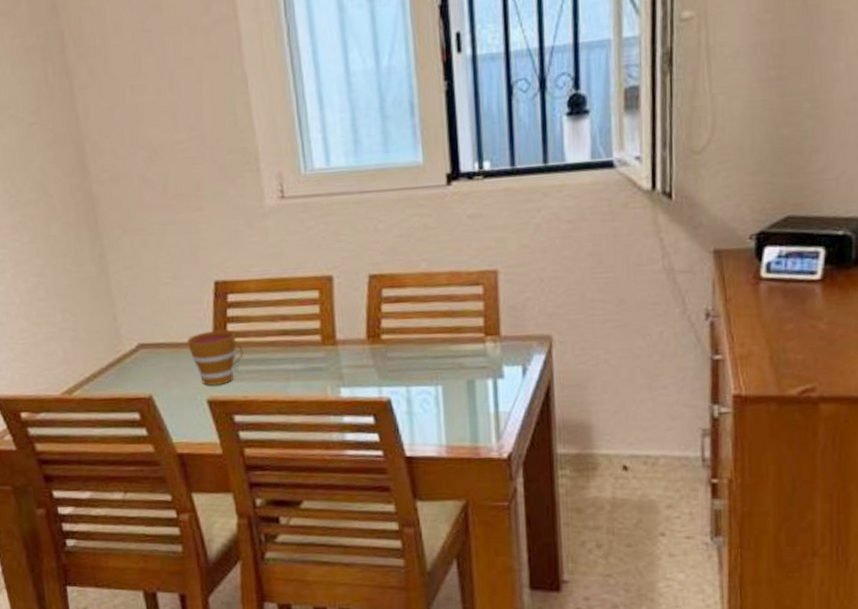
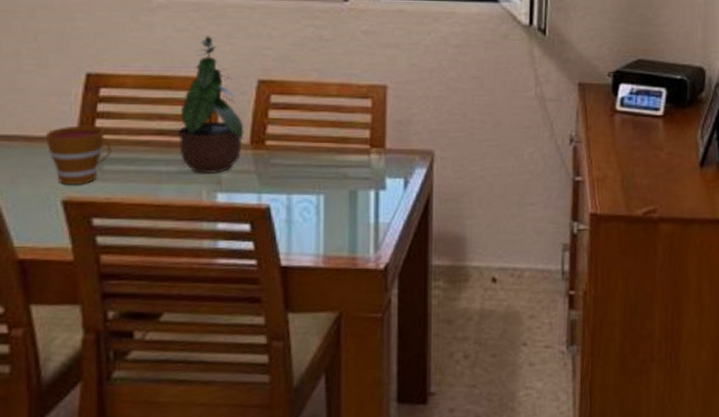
potted plant: none [298,235,361,371] -> present [177,36,244,175]

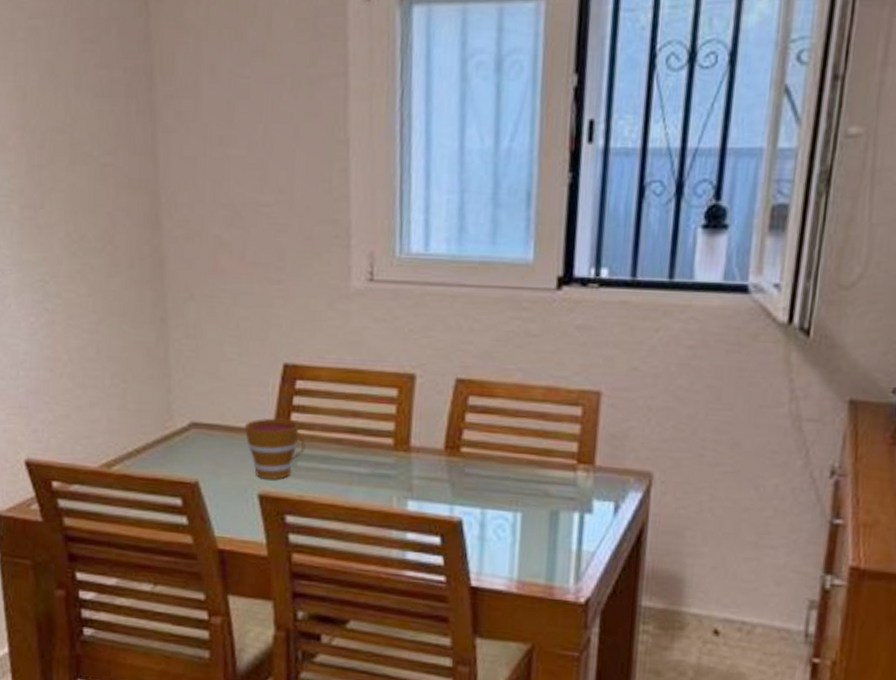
potted plant: present [177,36,244,175] -> none [370,327,439,480]

